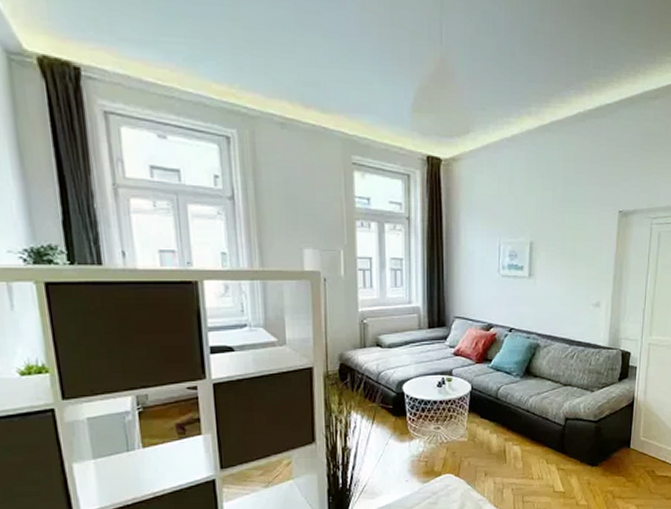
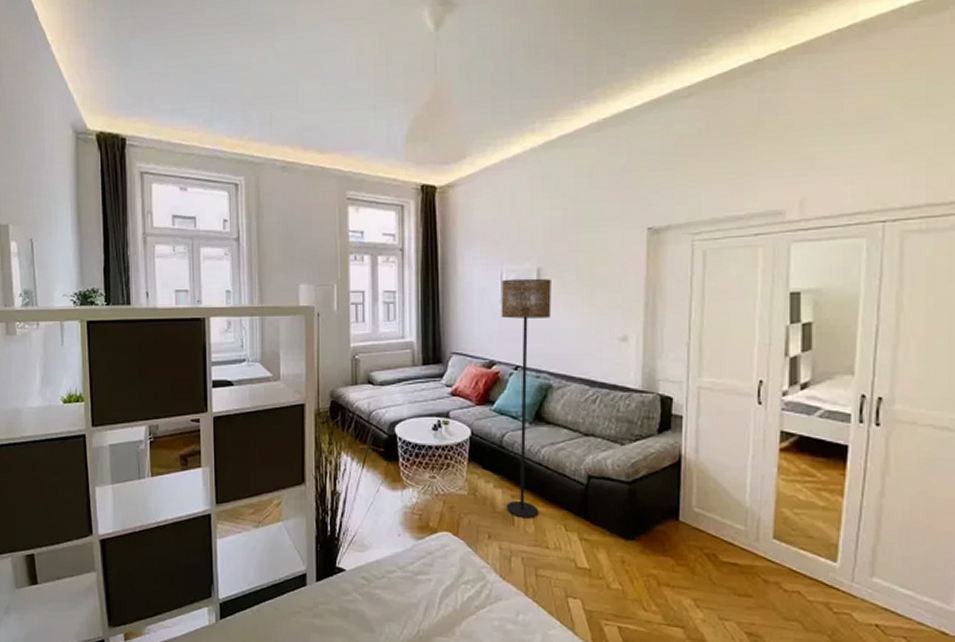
floor lamp: none [498,250,541,457] -> present [501,278,552,519]

